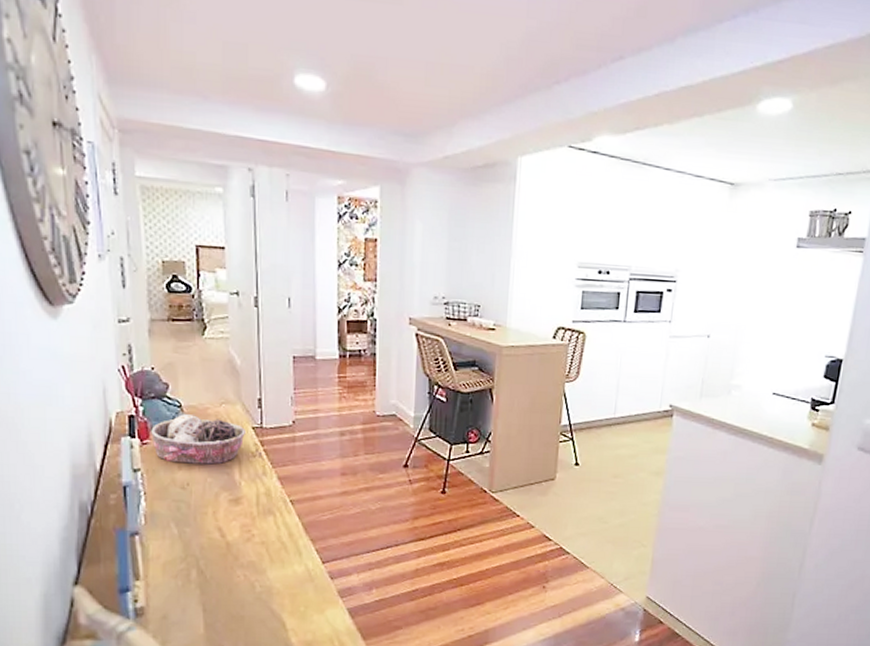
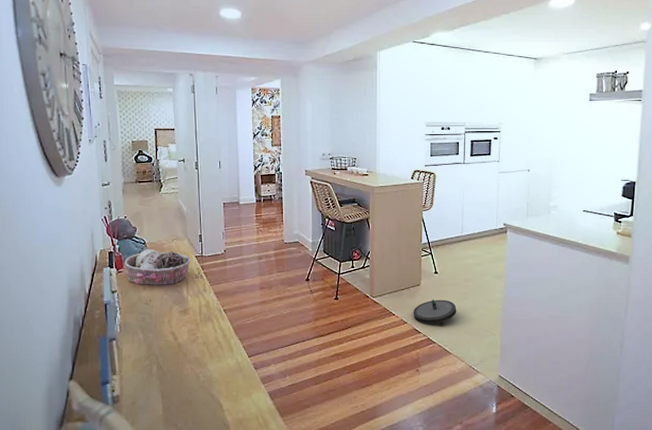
robot vacuum: none [543,498,600,534] -> present [413,299,457,327]

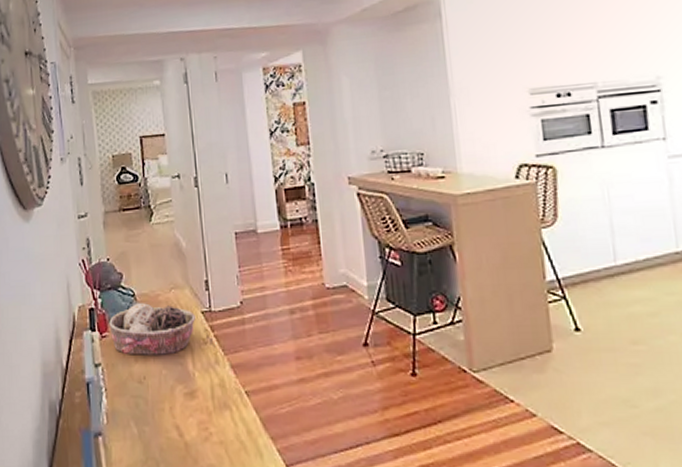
robot vacuum: present [413,299,457,327] -> none [544,375,624,423]

